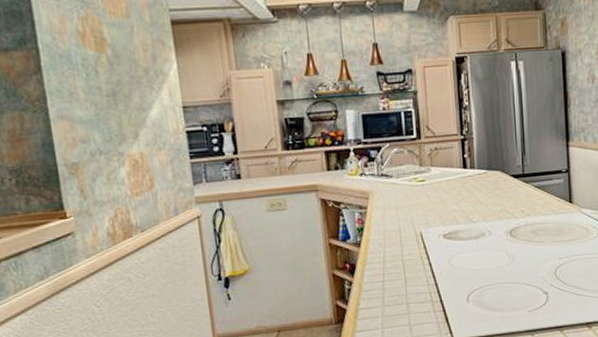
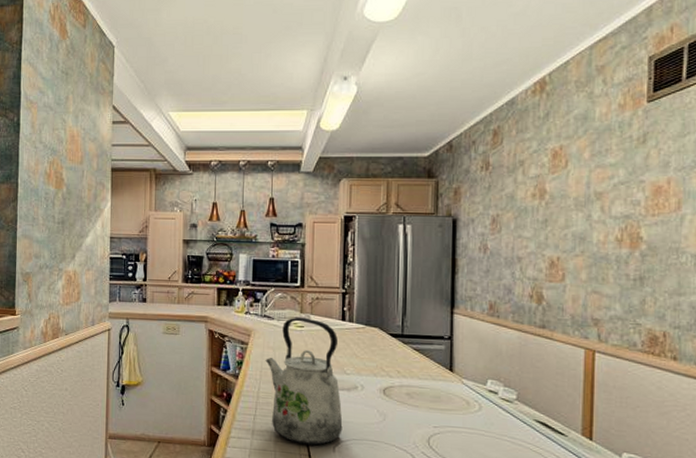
kettle: none [387,170,474,302] -> present [265,317,343,446]

